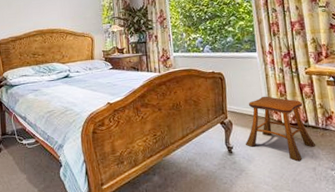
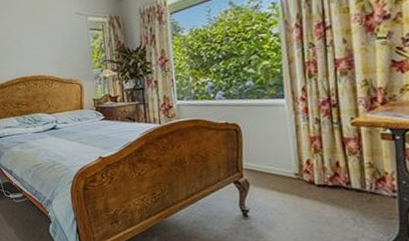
stool: present [246,96,316,162] -> none [265,151,360,230]

